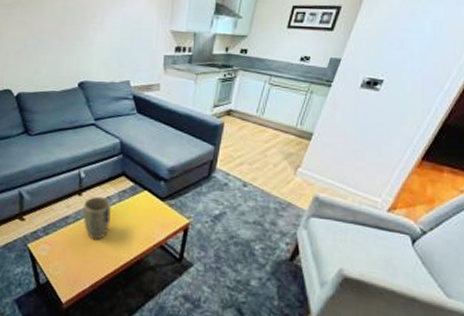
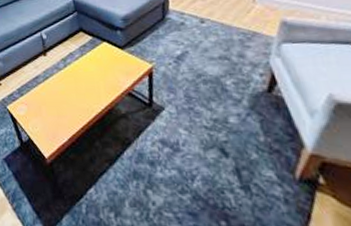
plant pot: present [83,196,111,240] -> none [50,53,77,95]

